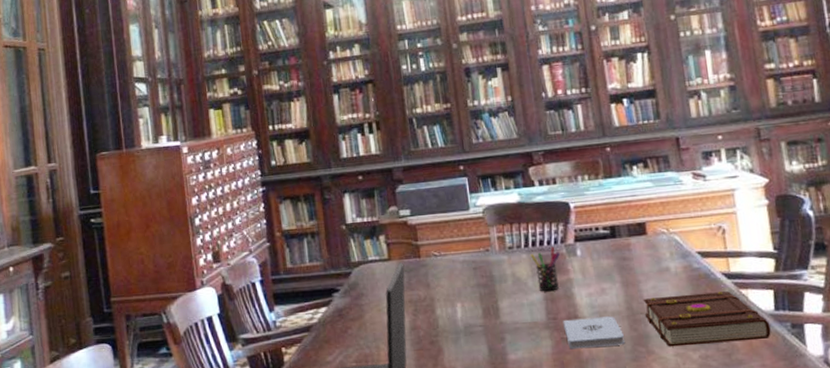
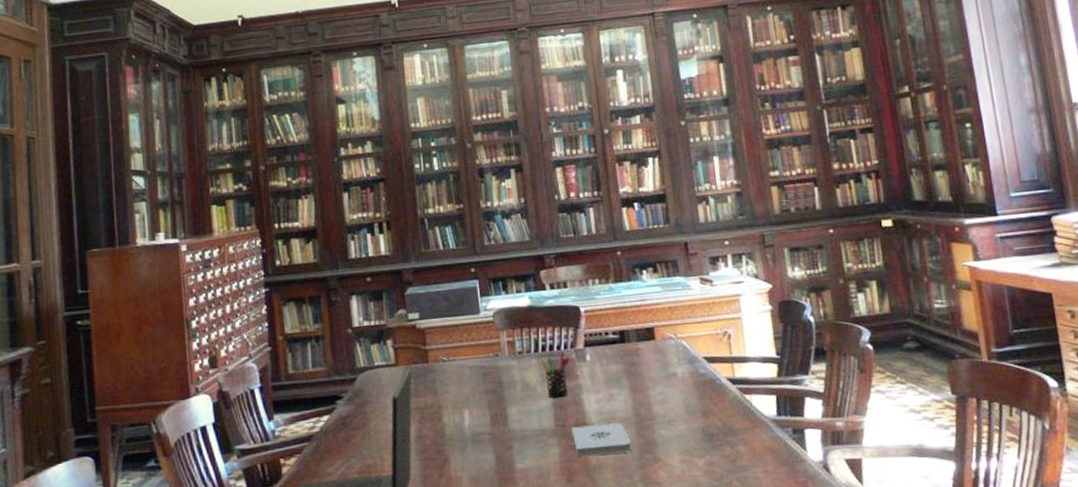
book: present [642,291,771,347] -> none [650,396,774,454]

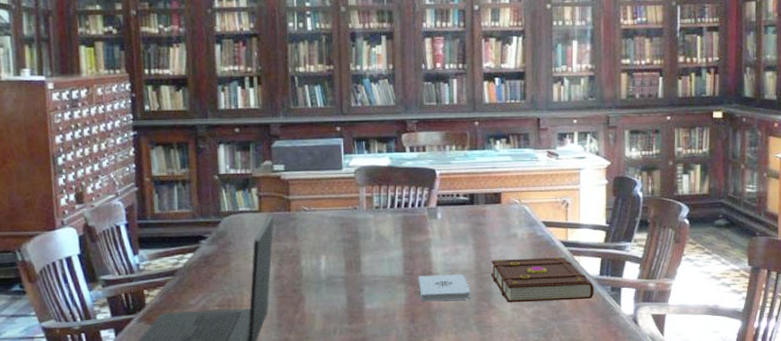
pen holder: present [540,351,570,398] -> none [395,209,422,250]
book: none [650,396,774,454] -> present [490,256,594,303]

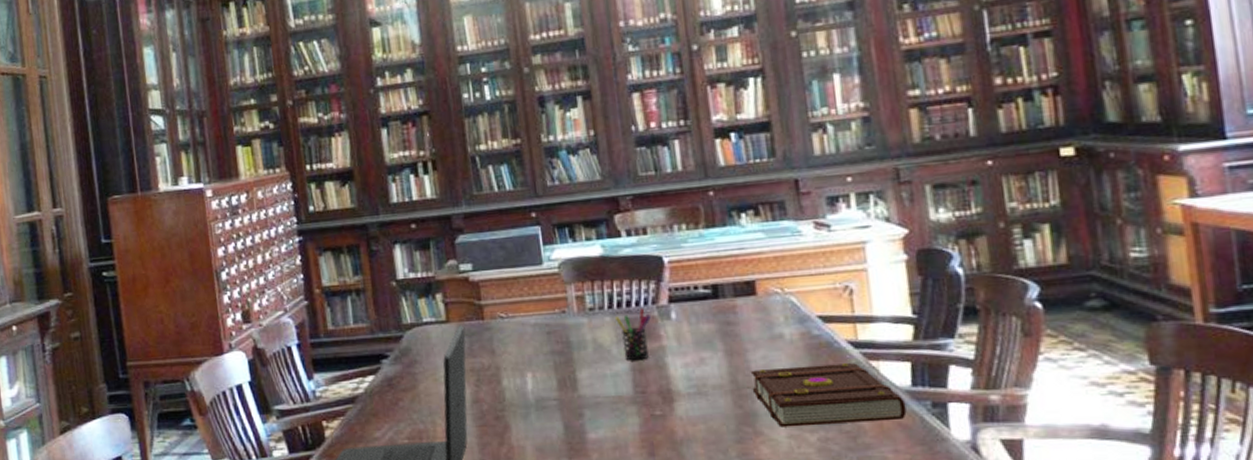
pen holder: none [395,209,422,250] -> present [616,308,651,361]
notepad: present [418,274,470,302] -> none [653,390,727,429]

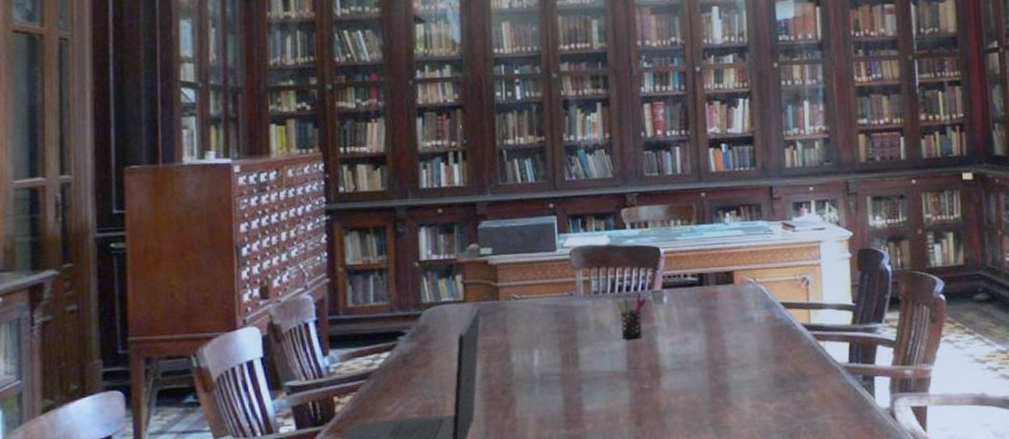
book: present [750,362,907,428] -> none [725,342,844,399]

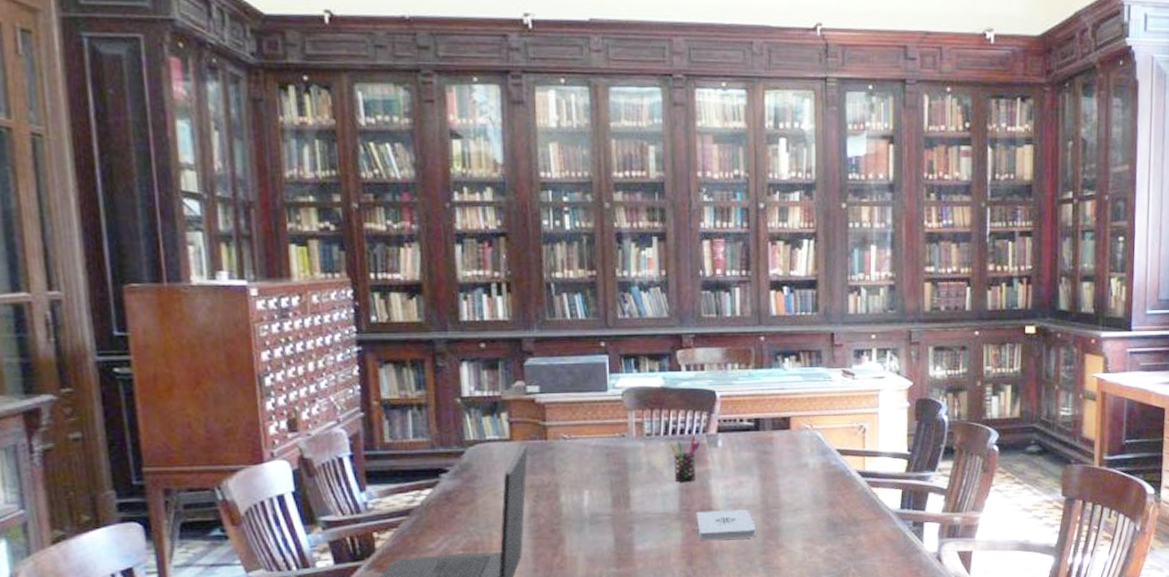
notepad: none [643,366,704,400] -> present [696,509,756,541]

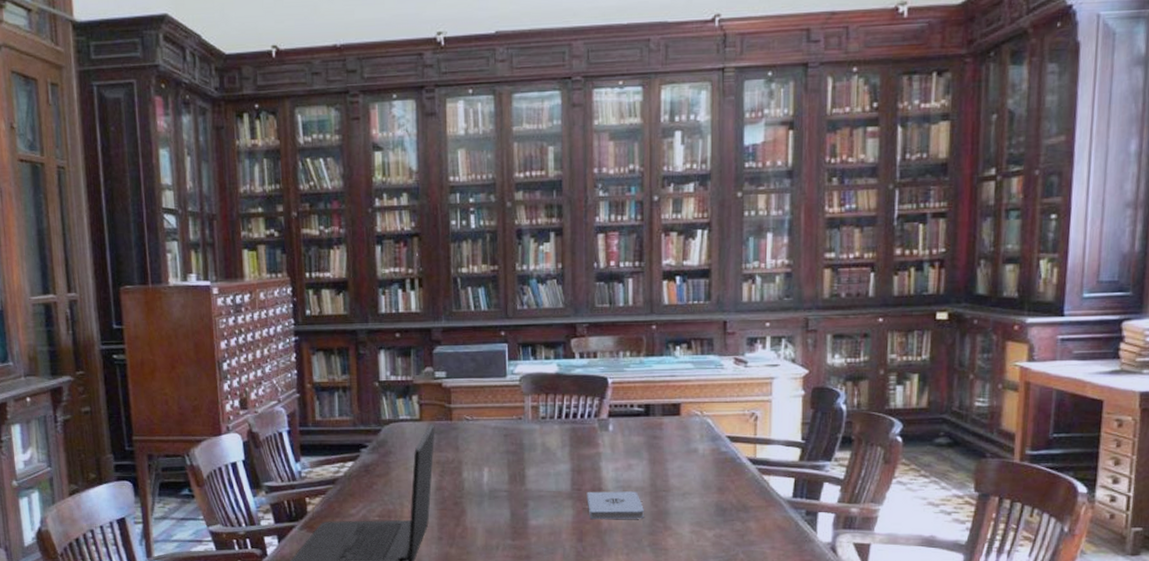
pen holder: present [670,436,700,482] -> none [563,420,592,463]

